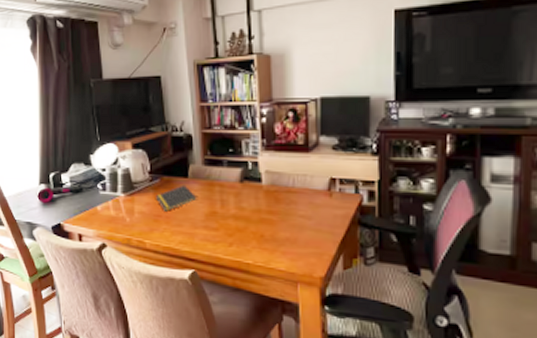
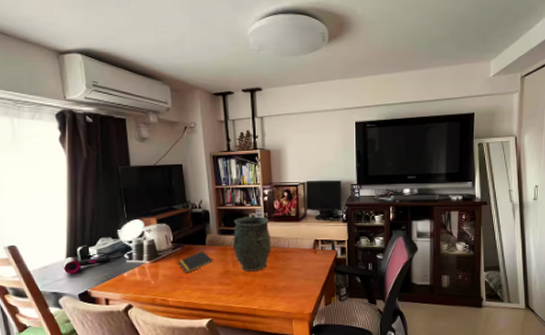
vase: none [222,143,271,216] -> present [233,216,271,272]

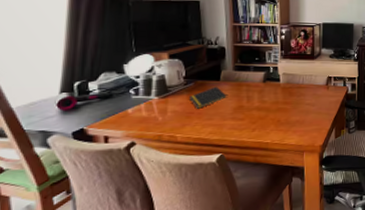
vase: present [233,216,271,272] -> none [248,54,287,107]

